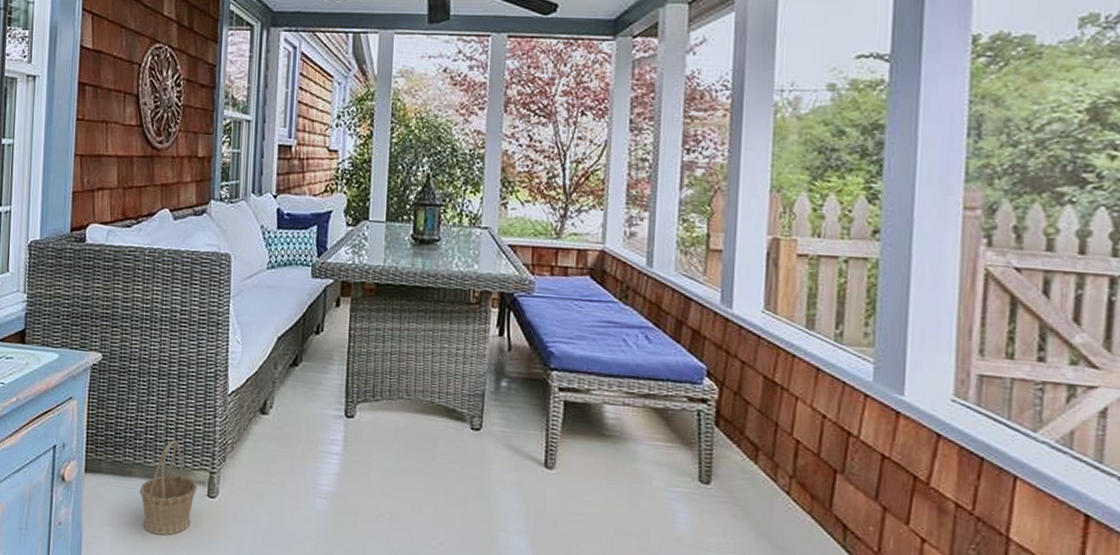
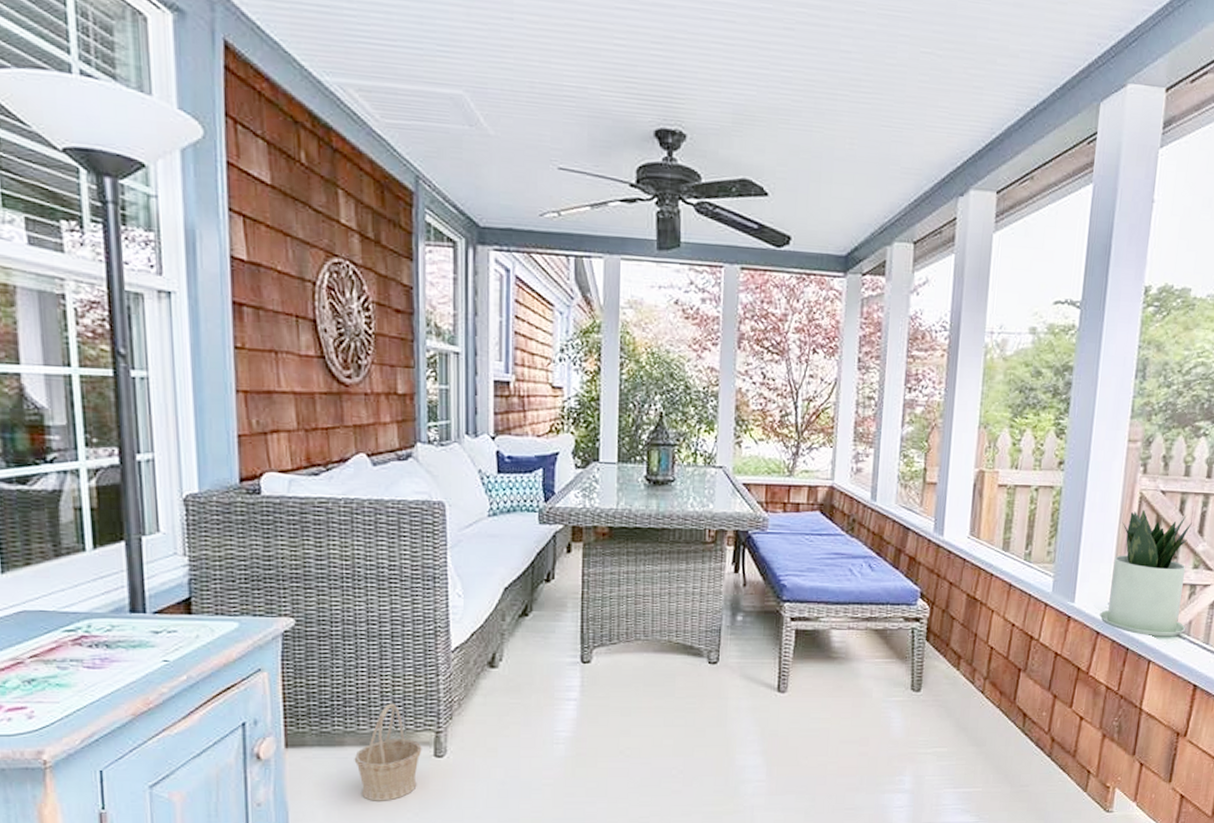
planter: none [939,289,1067,449] -> present [1099,509,1193,637]

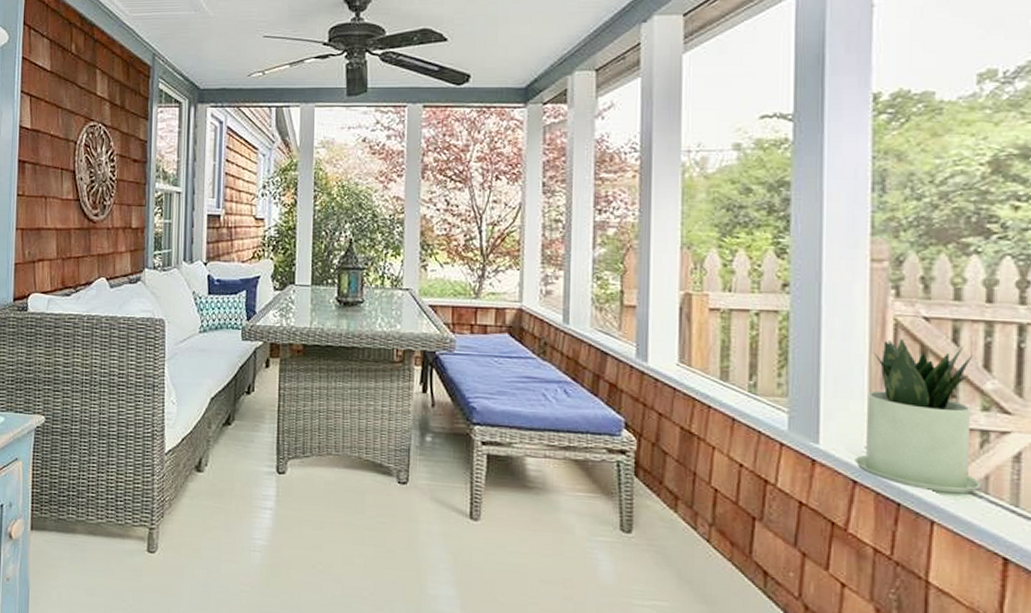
basket: present [354,703,422,801] -> none [82,497,138,590]

